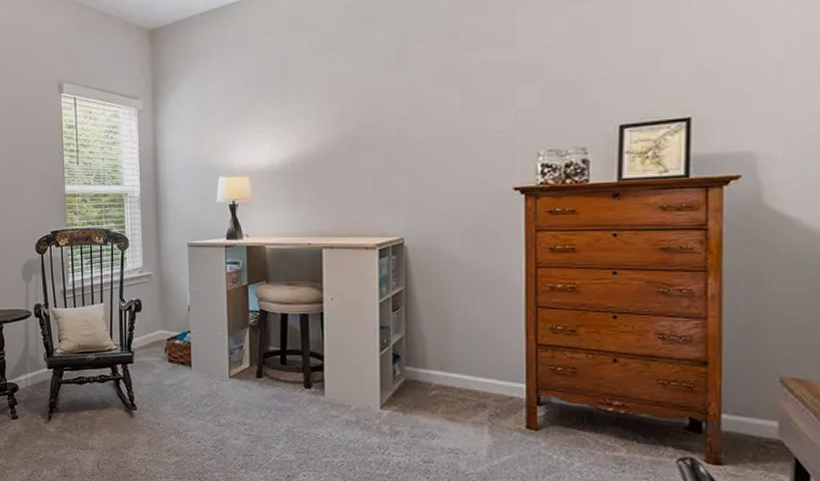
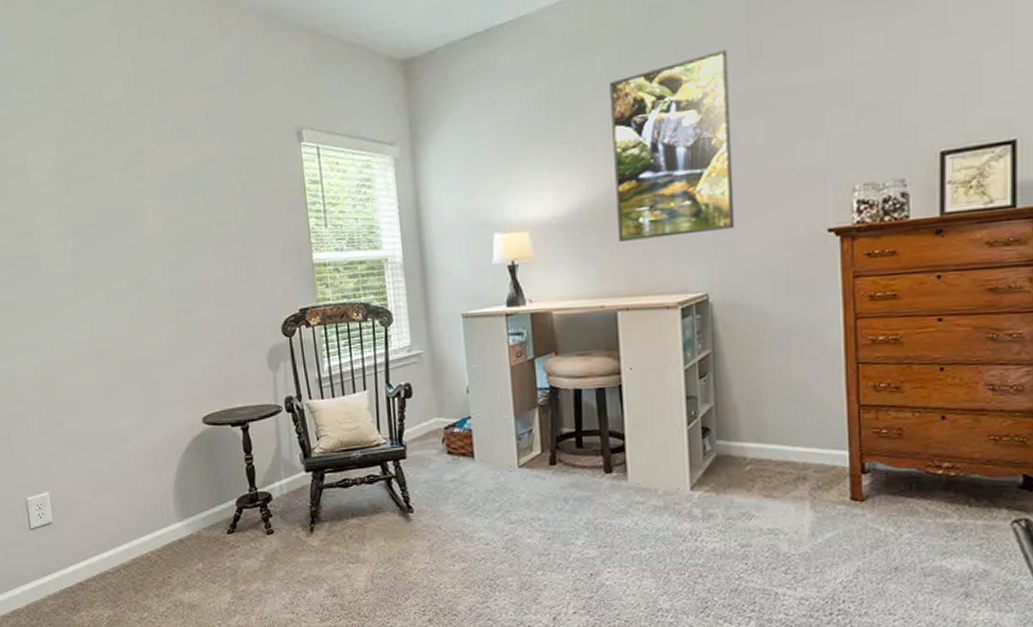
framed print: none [325,30,430,189] -> present [609,49,735,242]

